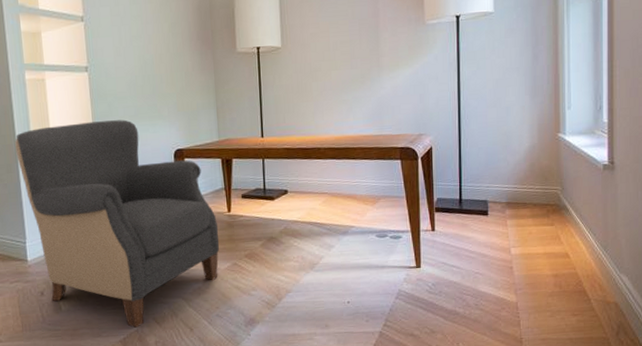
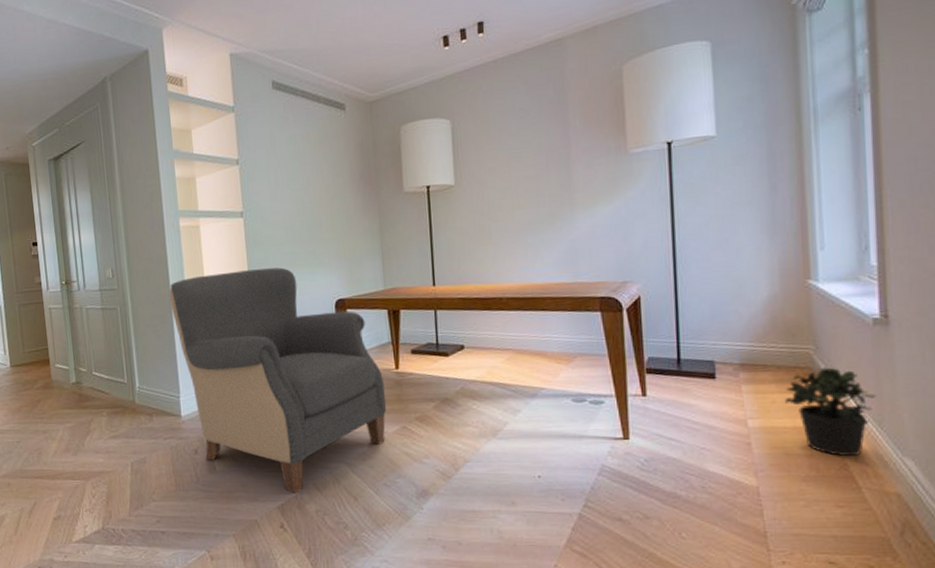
potted plant: none [539,204,604,275] -> present [785,367,877,457]

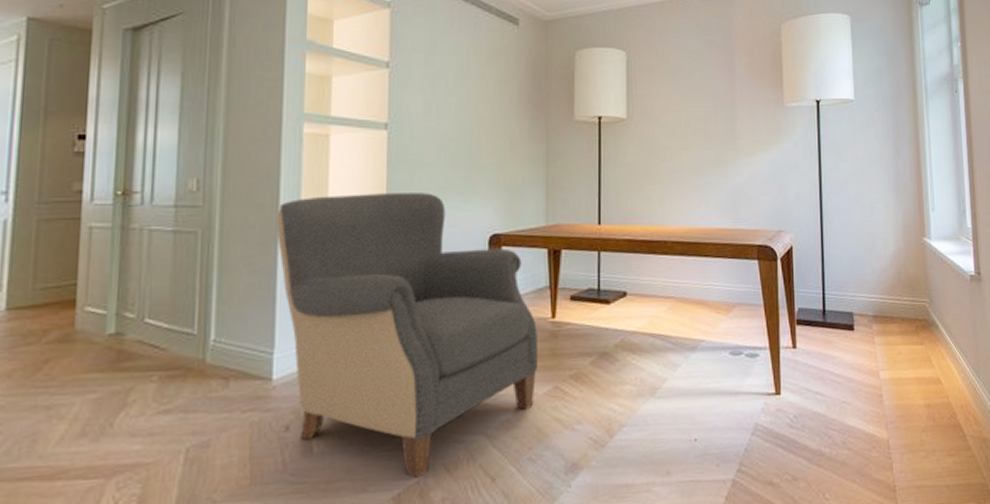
potted plant: present [785,367,877,457] -> none [908,319,975,406]

